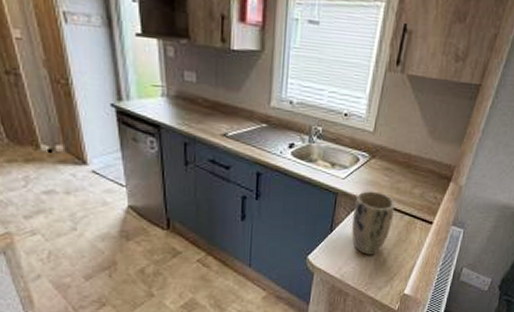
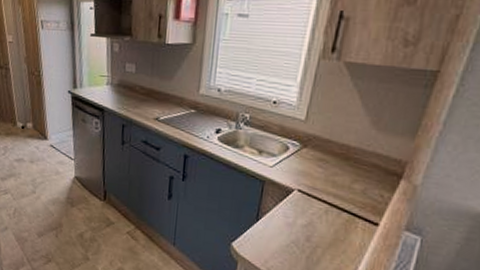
plant pot: present [351,191,396,255] -> none [279,181,331,252]

